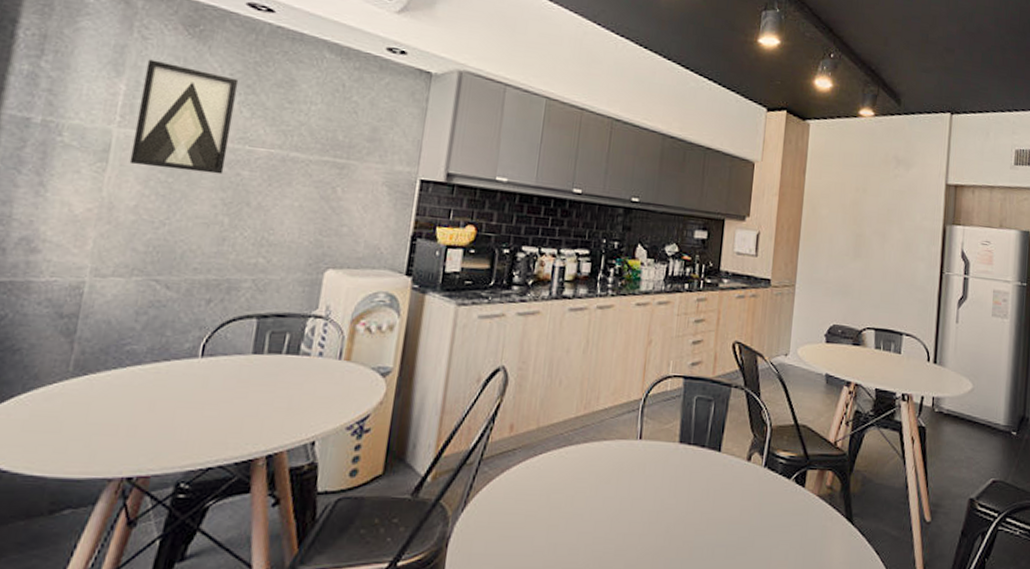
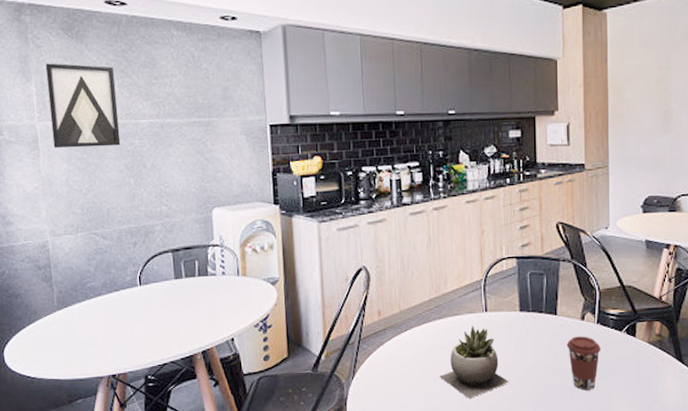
succulent plant: none [572,454,656,550] -> present [439,325,510,399]
coffee cup: none [727,480,765,550] -> present [566,336,601,390]

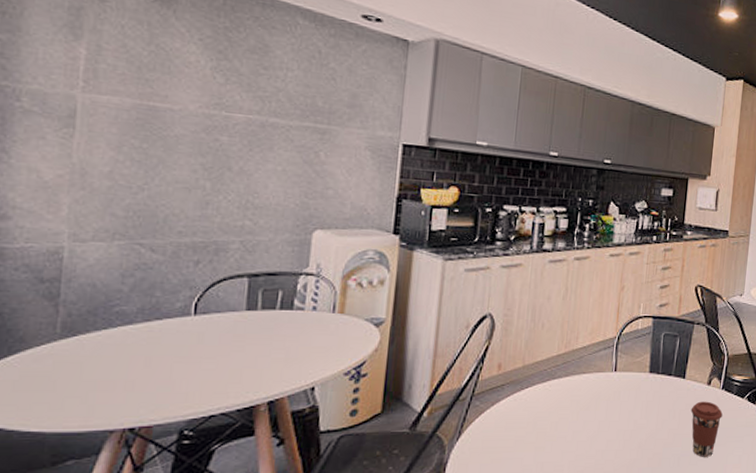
wall art: present [45,63,121,149] -> none [98,22,209,140]
succulent plant: present [439,325,510,399] -> none [556,385,630,465]

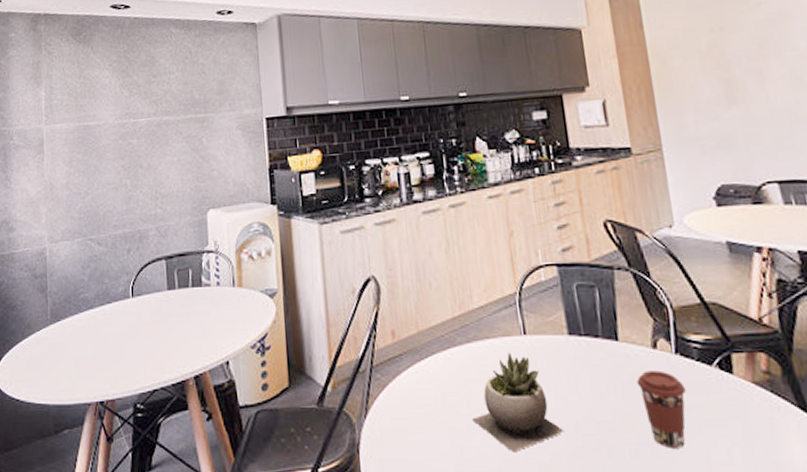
succulent plant: none [556,385,630,465] -> present [472,352,565,453]

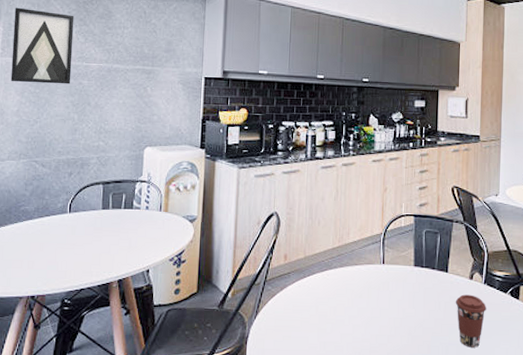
wall art: none [55,67,119,152] -> present [10,7,74,84]
succulent plant: present [472,352,565,453] -> none [336,276,401,347]

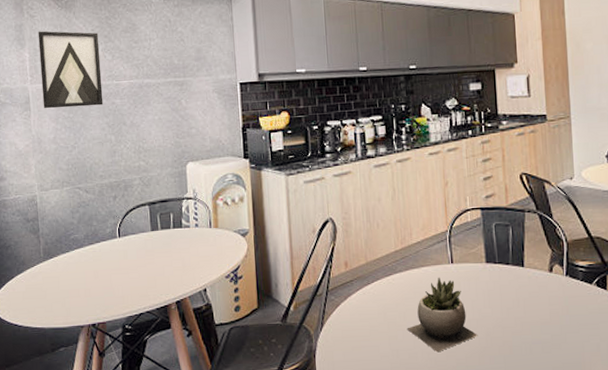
succulent plant: none [336,276,401,347] -> present [407,277,478,353]
coffee cup: present [455,294,486,348] -> none [535,288,571,345]

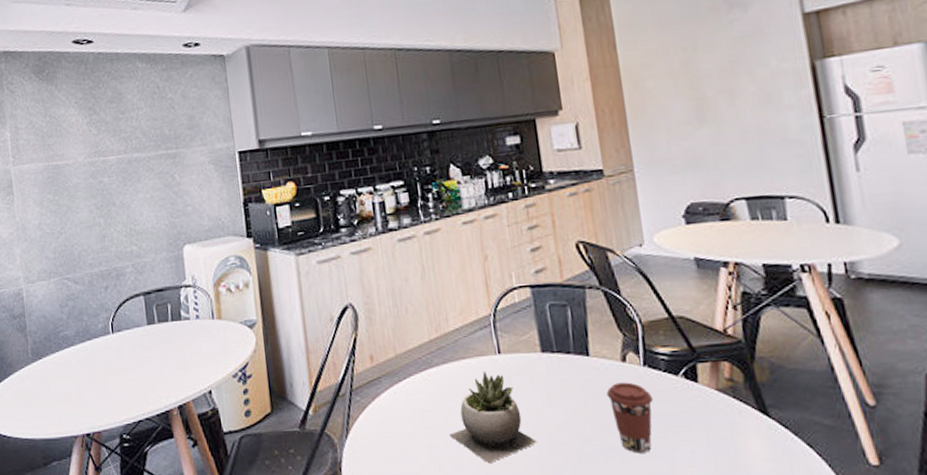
wall art: present [38,31,104,109] -> none [19,105,90,192]
coffee cup: none [535,288,571,345] -> present [606,382,653,453]

